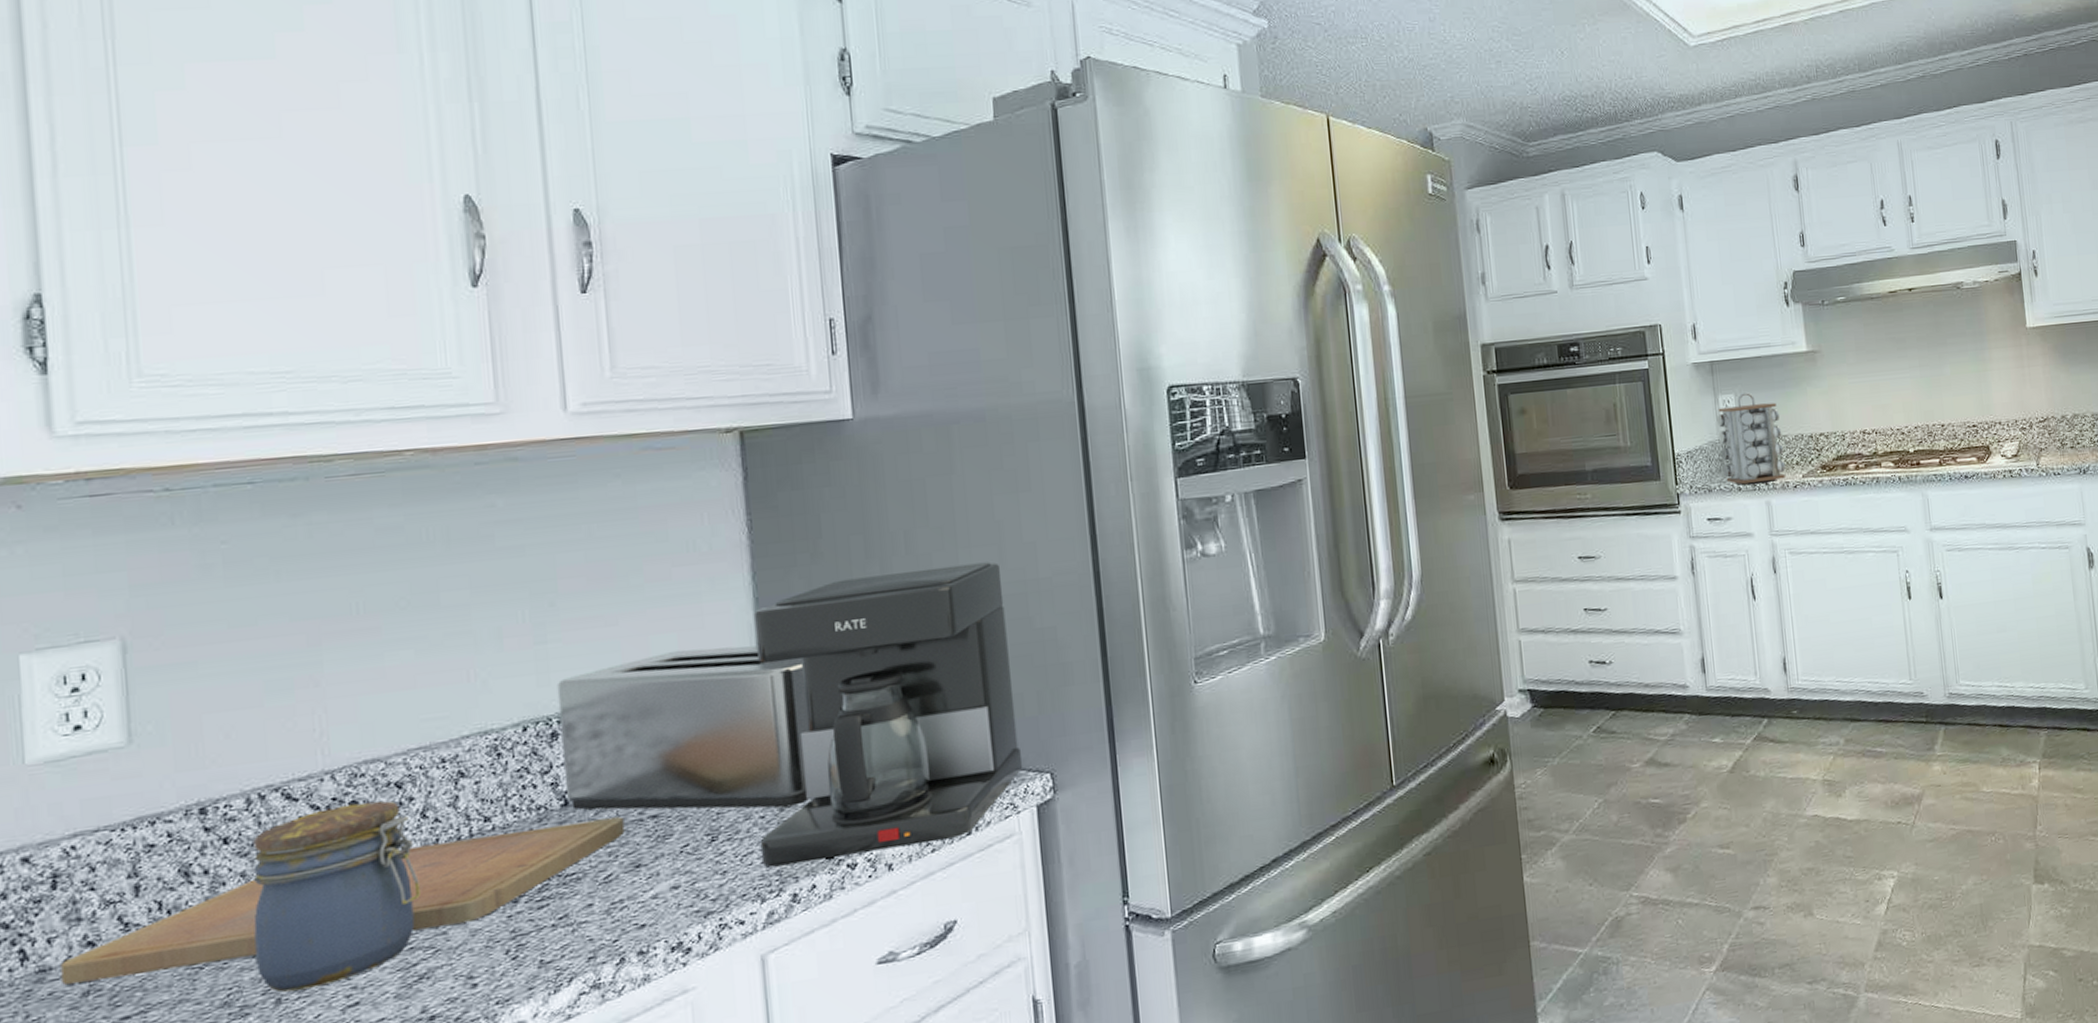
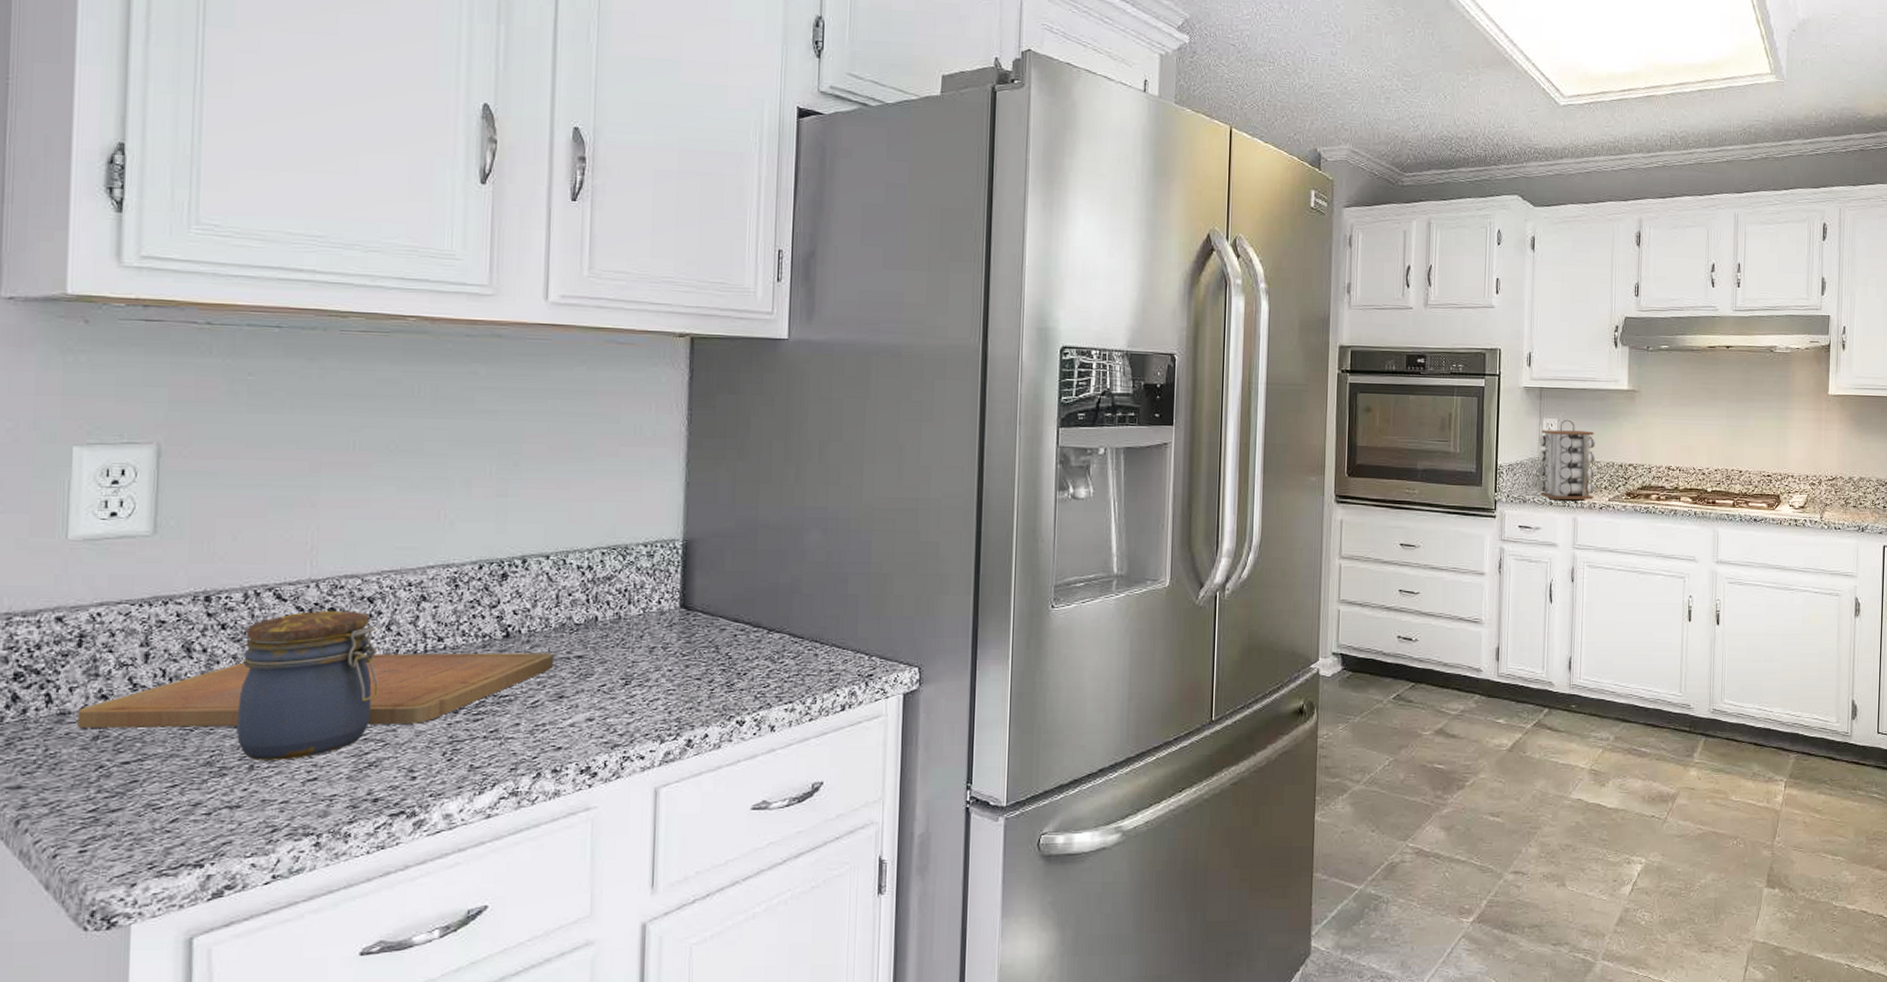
toaster: present [557,646,810,810] -> none [508,518,720,664]
coffee maker: present [753,562,1023,868] -> none [665,476,898,714]

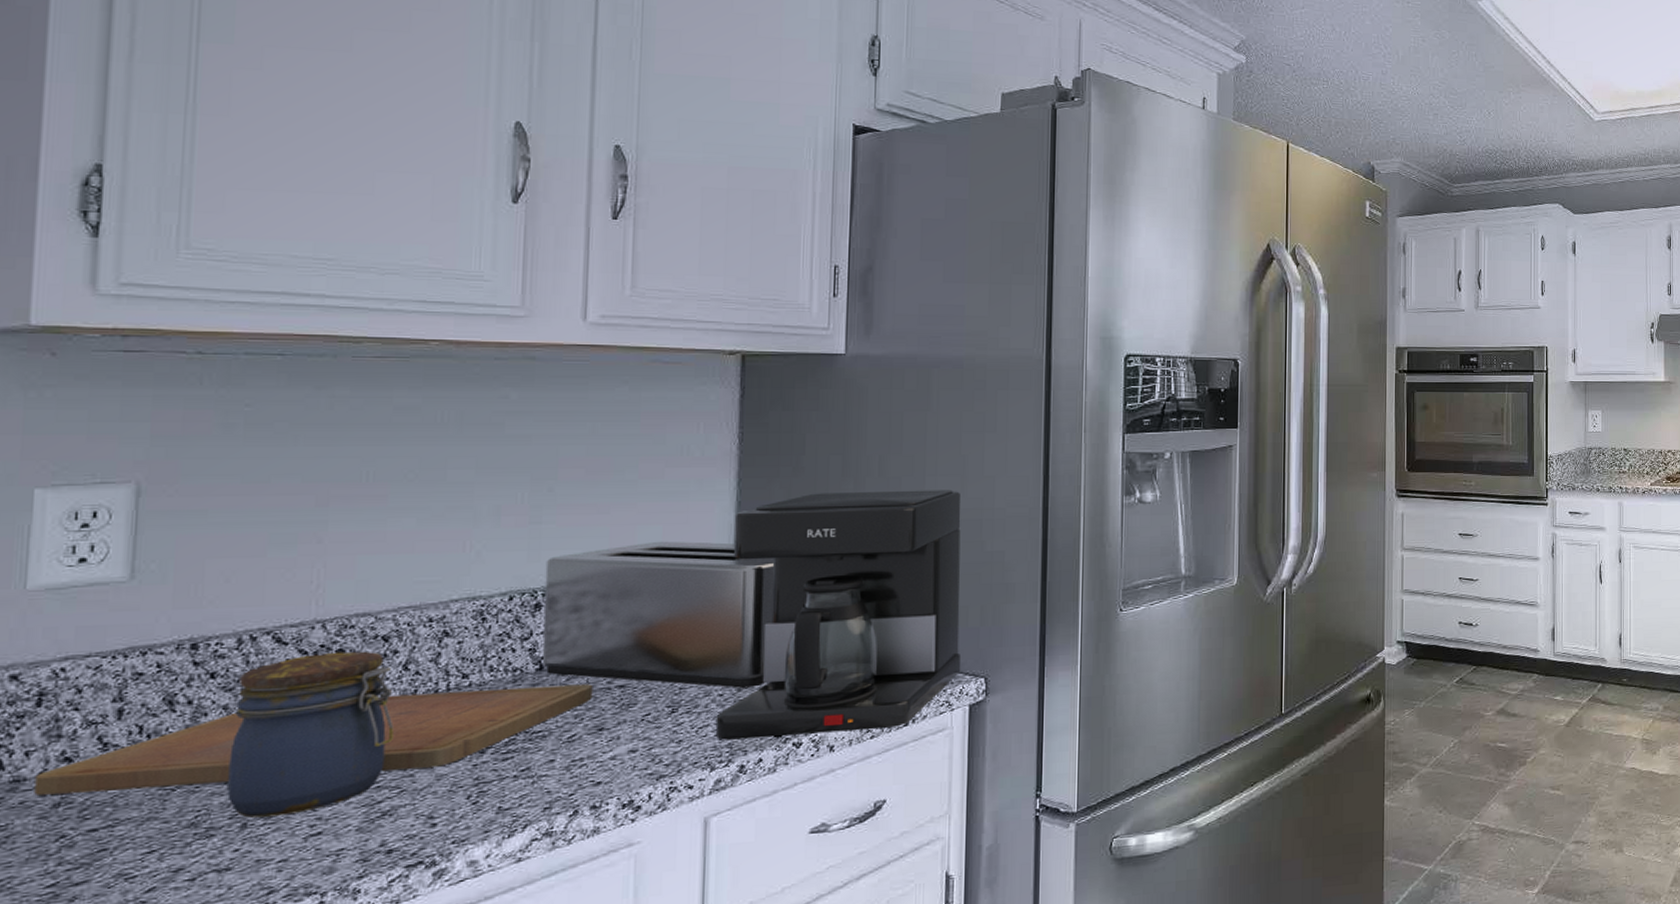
toaster: none [508,518,720,664] -> present [542,541,774,688]
coffee maker: none [665,476,898,714] -> present [715,490,962,740]
spice rack: present [1538,418,1596,501] -> none [1586,409,1637,487]

